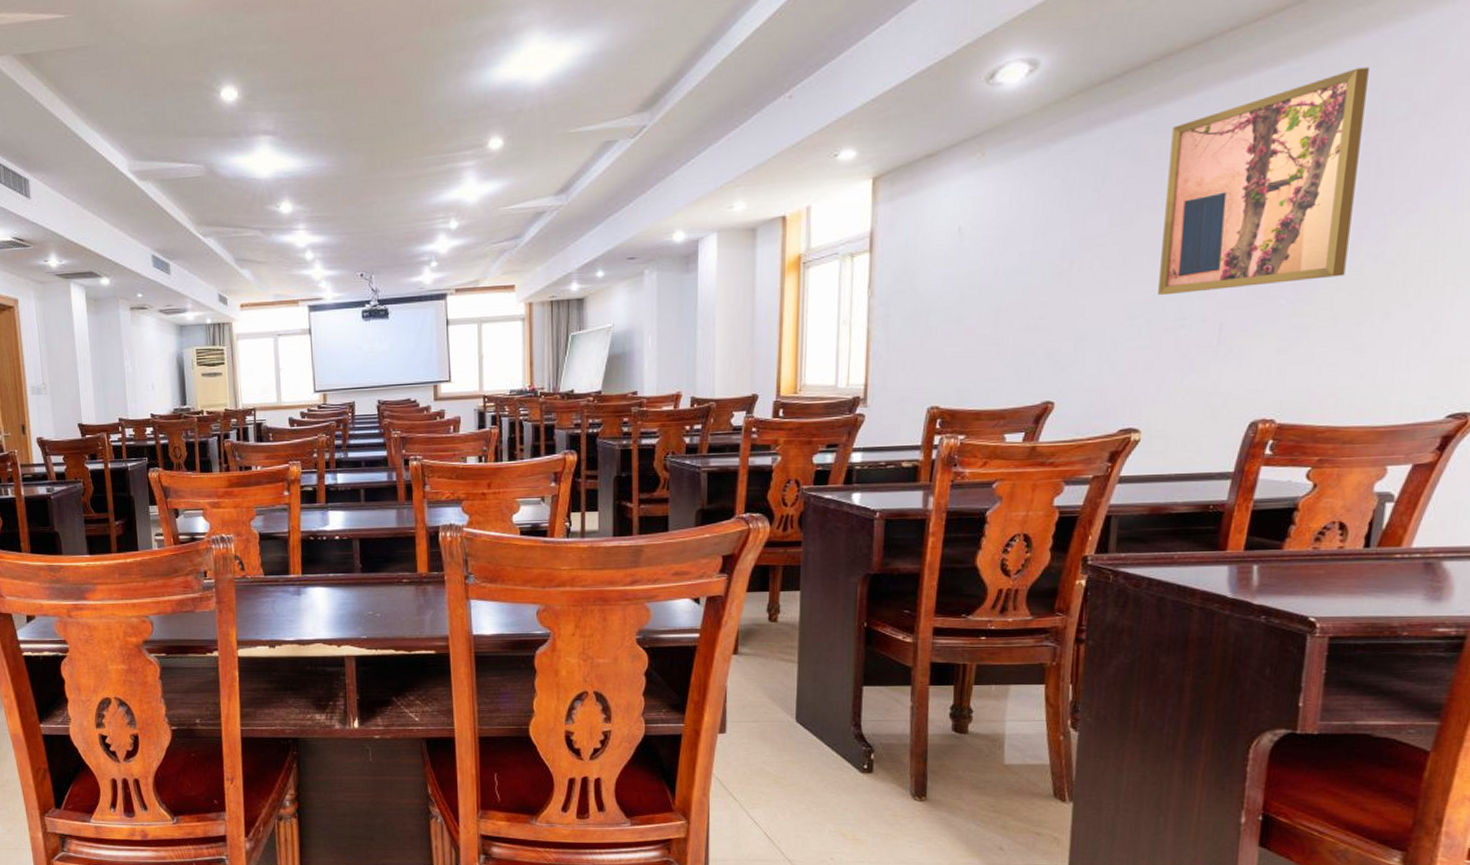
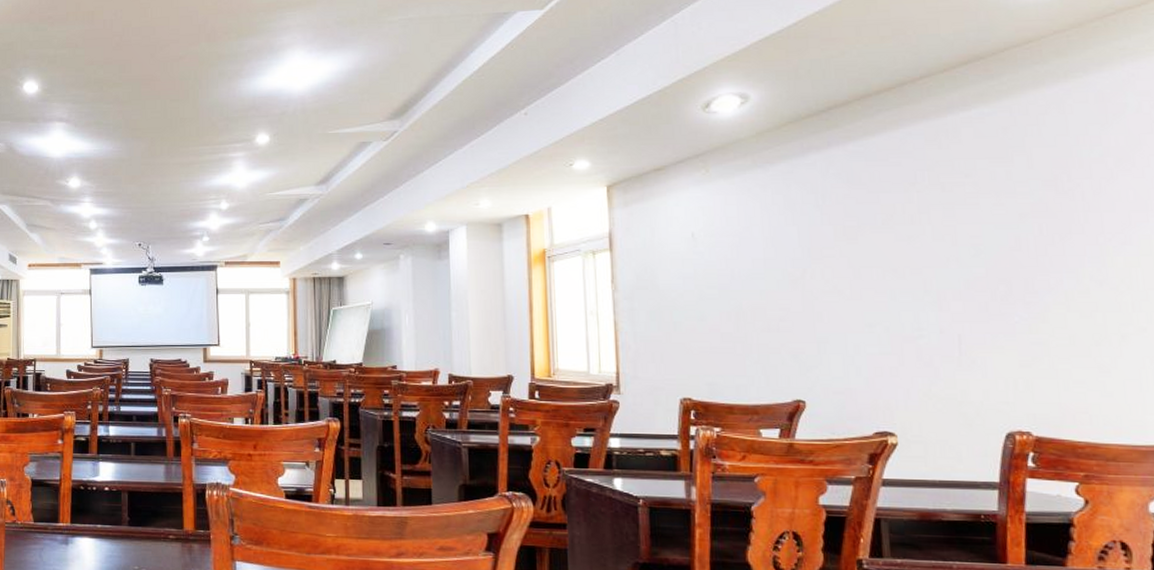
wall art: present [1158,67,1369,296] -> none [881,115,1073,306]

